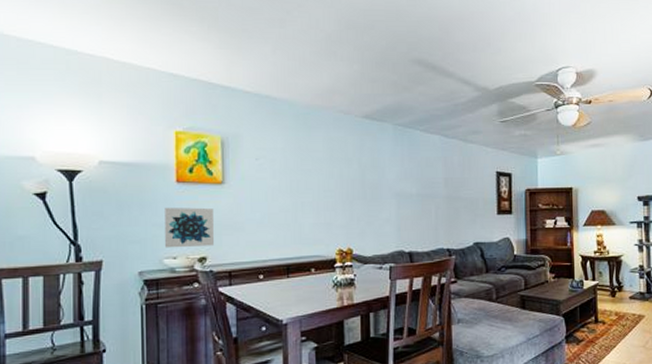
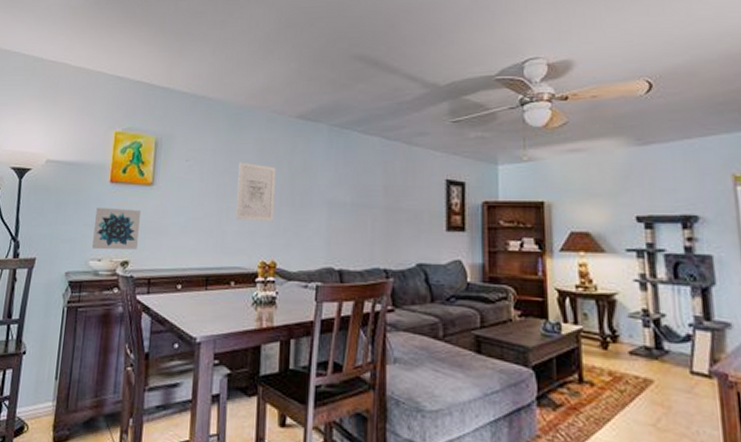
wall art: none [310,159,347,214] -> present [236,162,276,222]

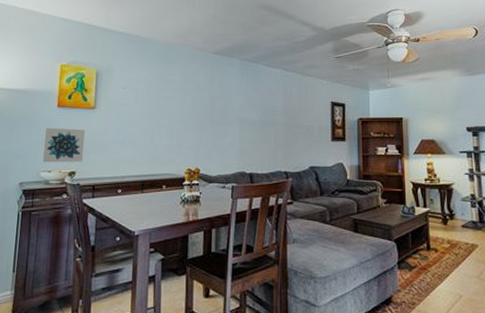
wall art: present [236,162,276,222] -> none [166,89,198,137]

